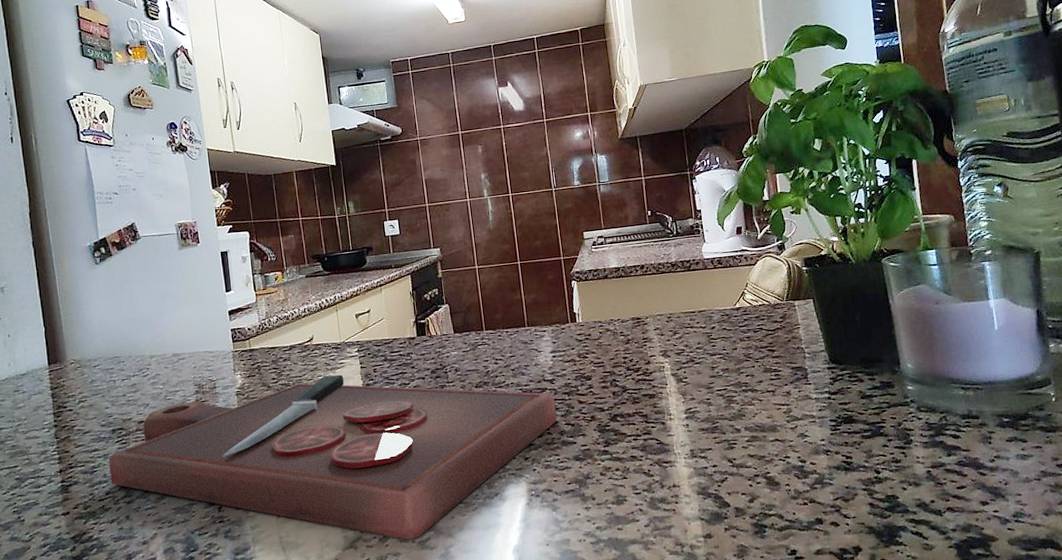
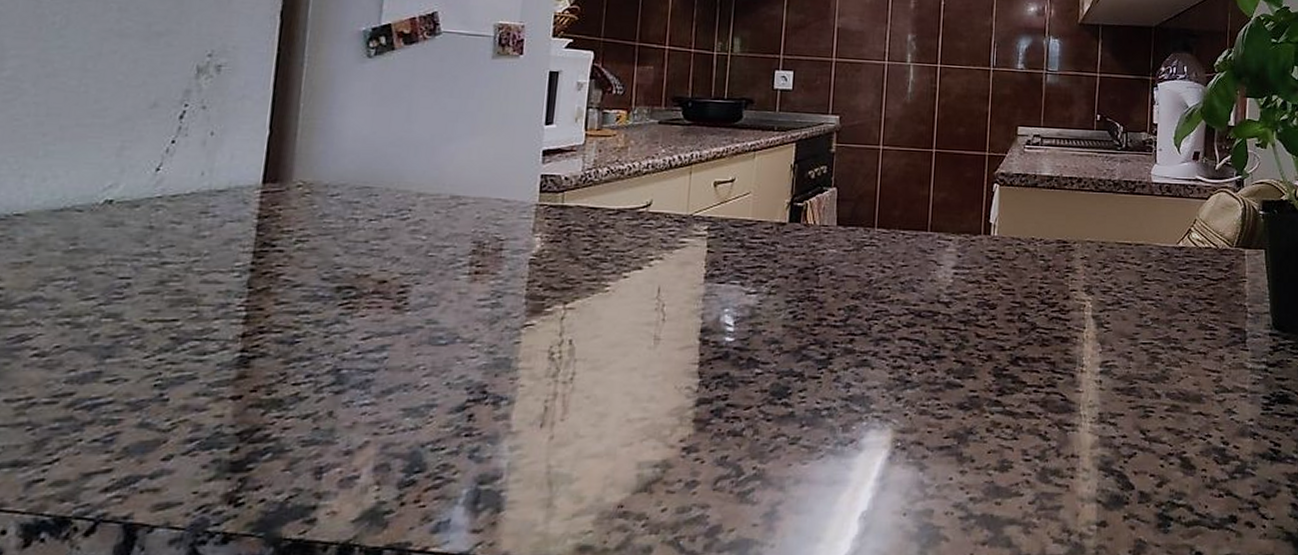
cutting board: present [108,374,557,540] -> none [317,255,947,489]

